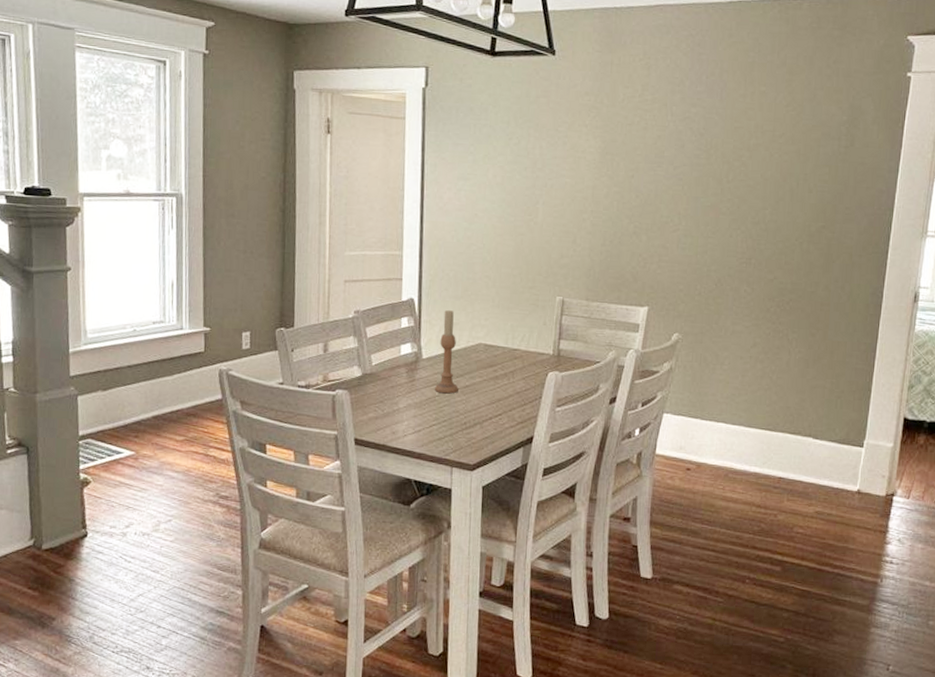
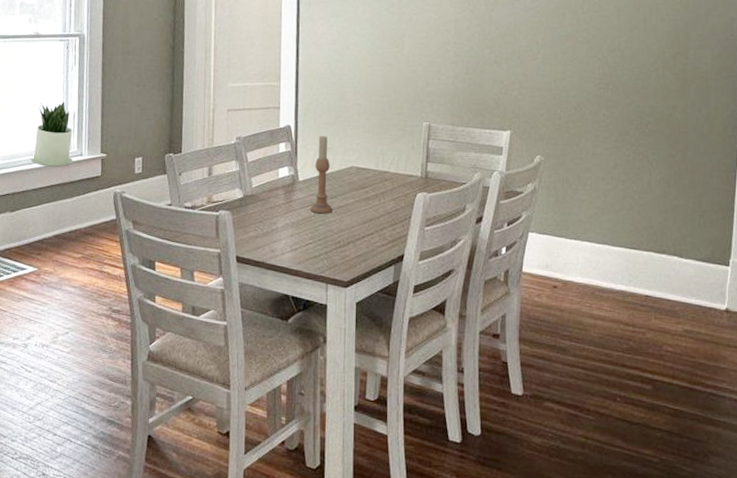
planter: none [123,269,173,343] -> present [30,101,73,168]

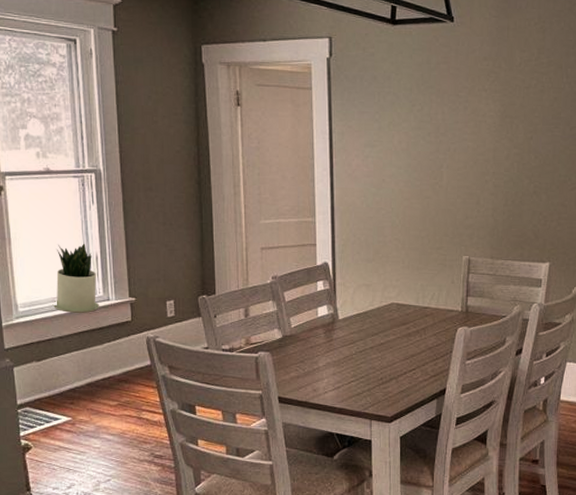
candlestick: present [311,135,333,214] -> none [352,272,374,352]

